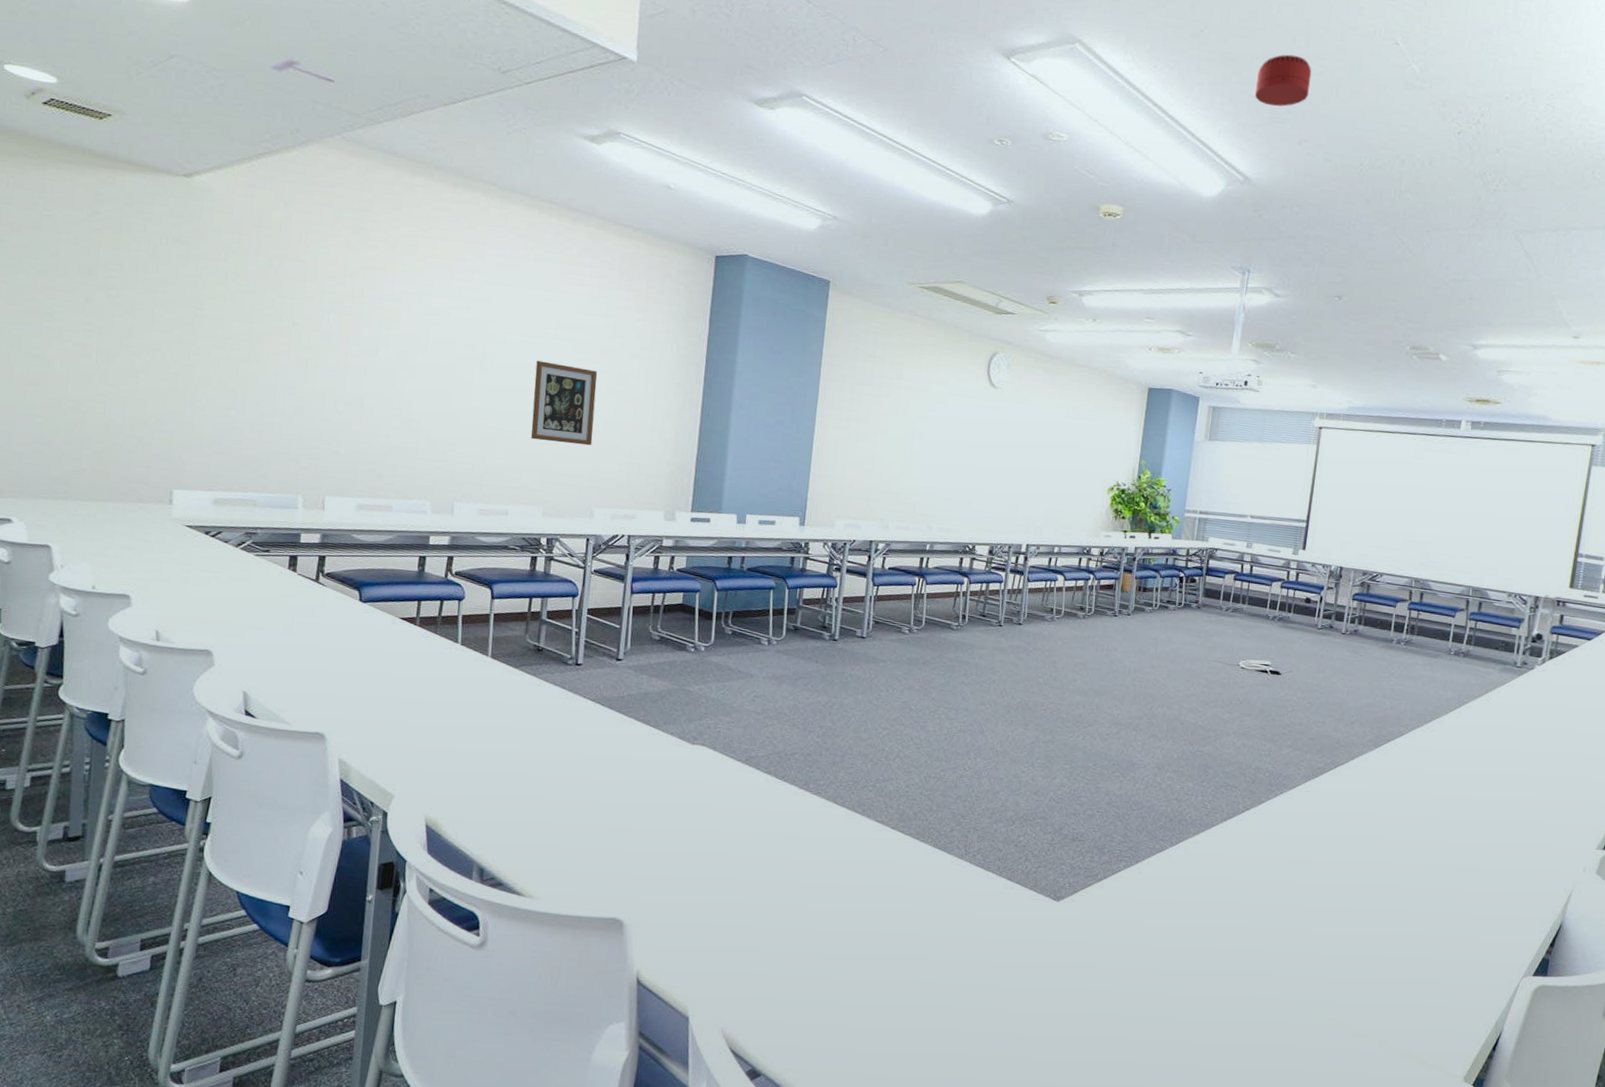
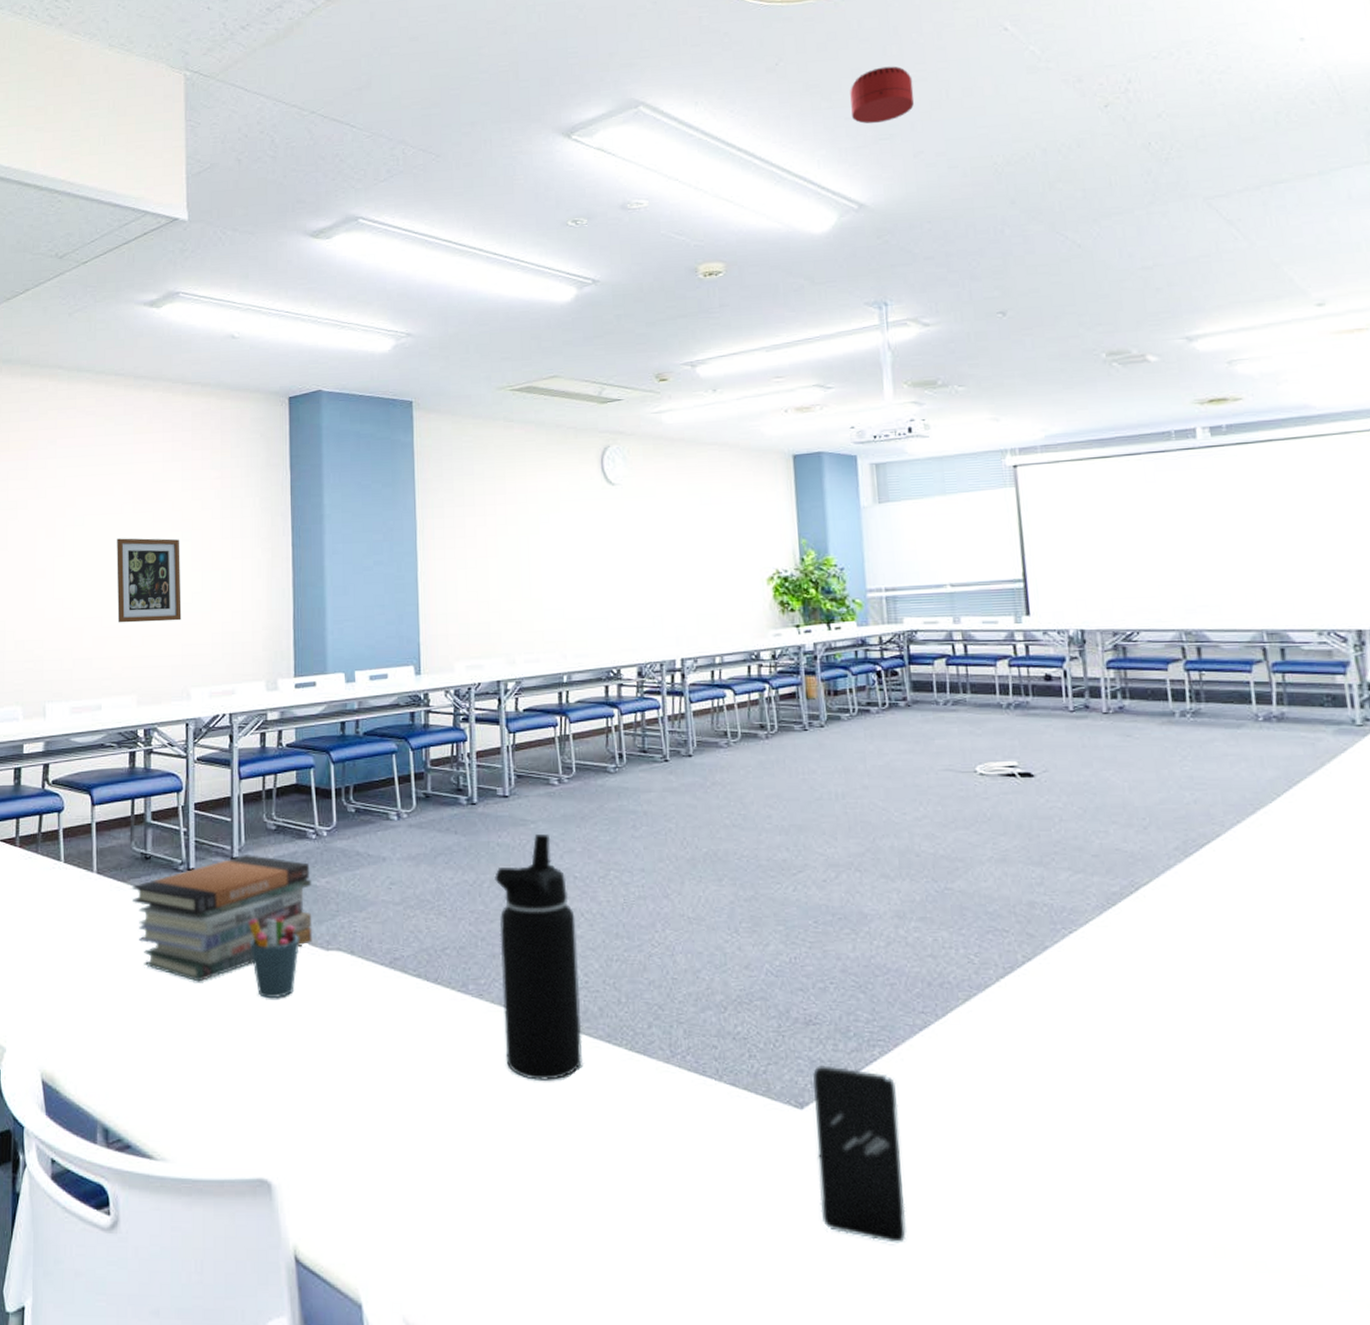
book stack: none [522,657,686,759] -> present [132,853,313,982]
pen holder: none [625,712,670,779] -> present [248,918,299,999]
water bottle: none [832,671,906,863] -> present [495,834,583,1080]
smartphone: none [1058,871,1132,1001] -> present [813,1065,907,1244]

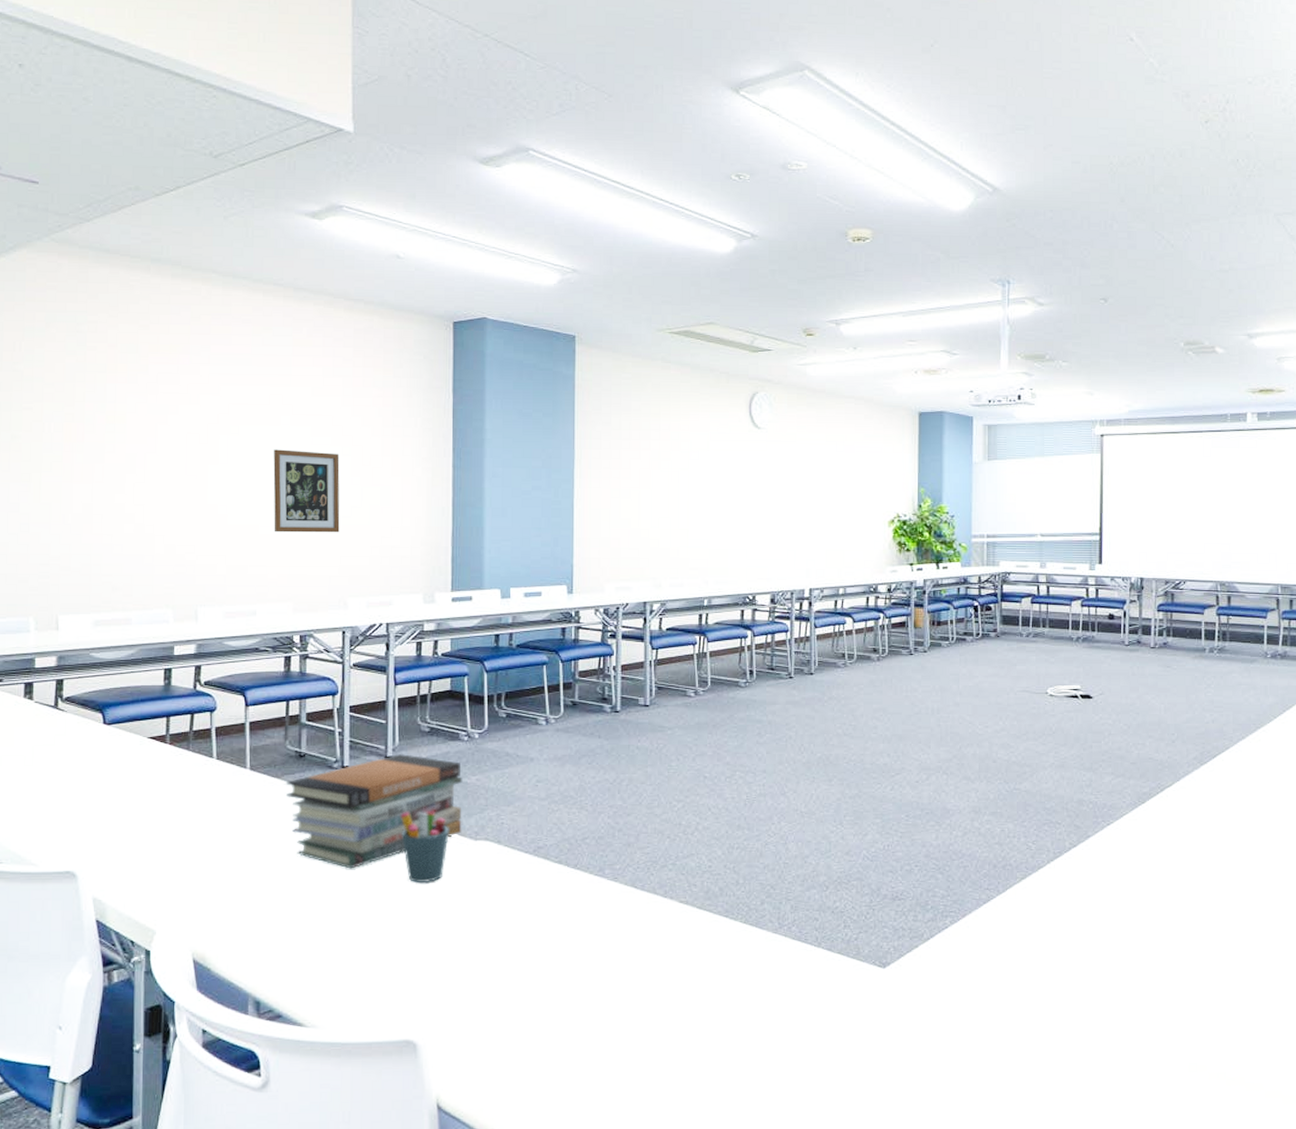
water bottle: present [495,834,583,1080] -> none [633,740,704,950]
smartphone: present [813,1065,907,1244] -> none [893,933,962,1072]
smoke detector: present [850,66,914,124] -> none [994,60,1049,114]

